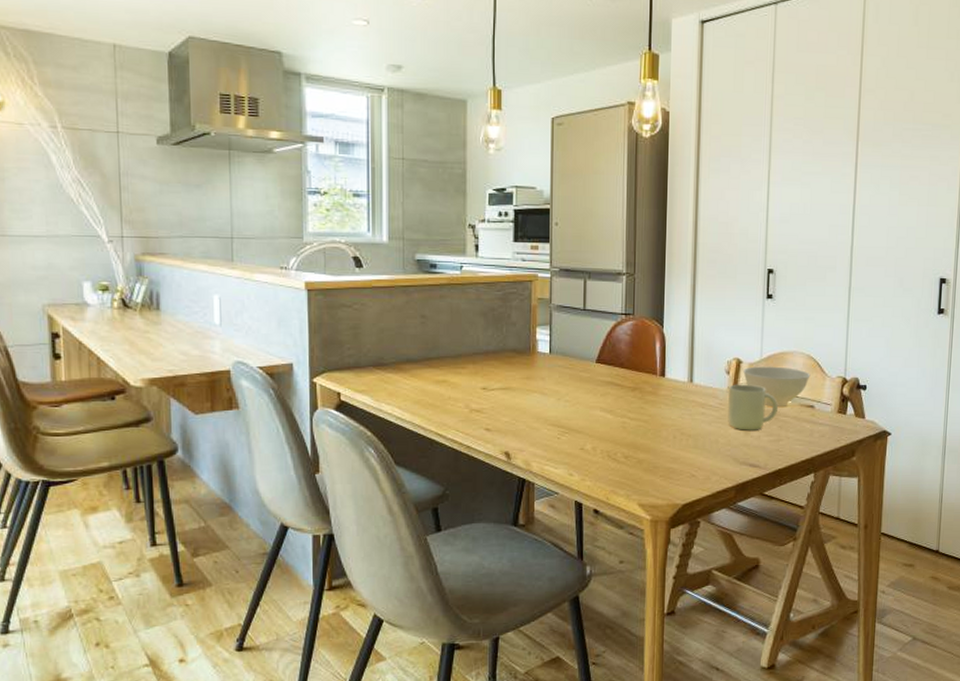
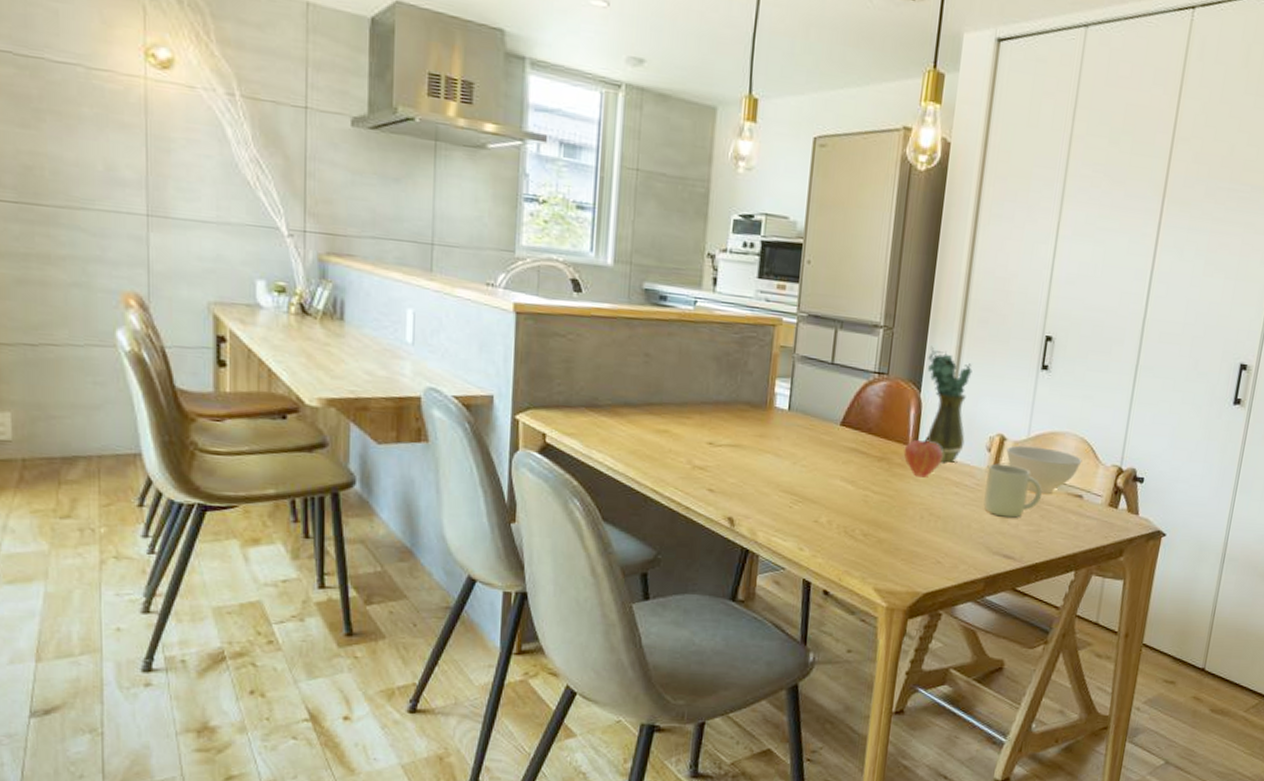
fruit: none [653,365,688,402] -> present [903,435,943,478]
vase: none [667,287,707,387] -> present [927,346,972,463]

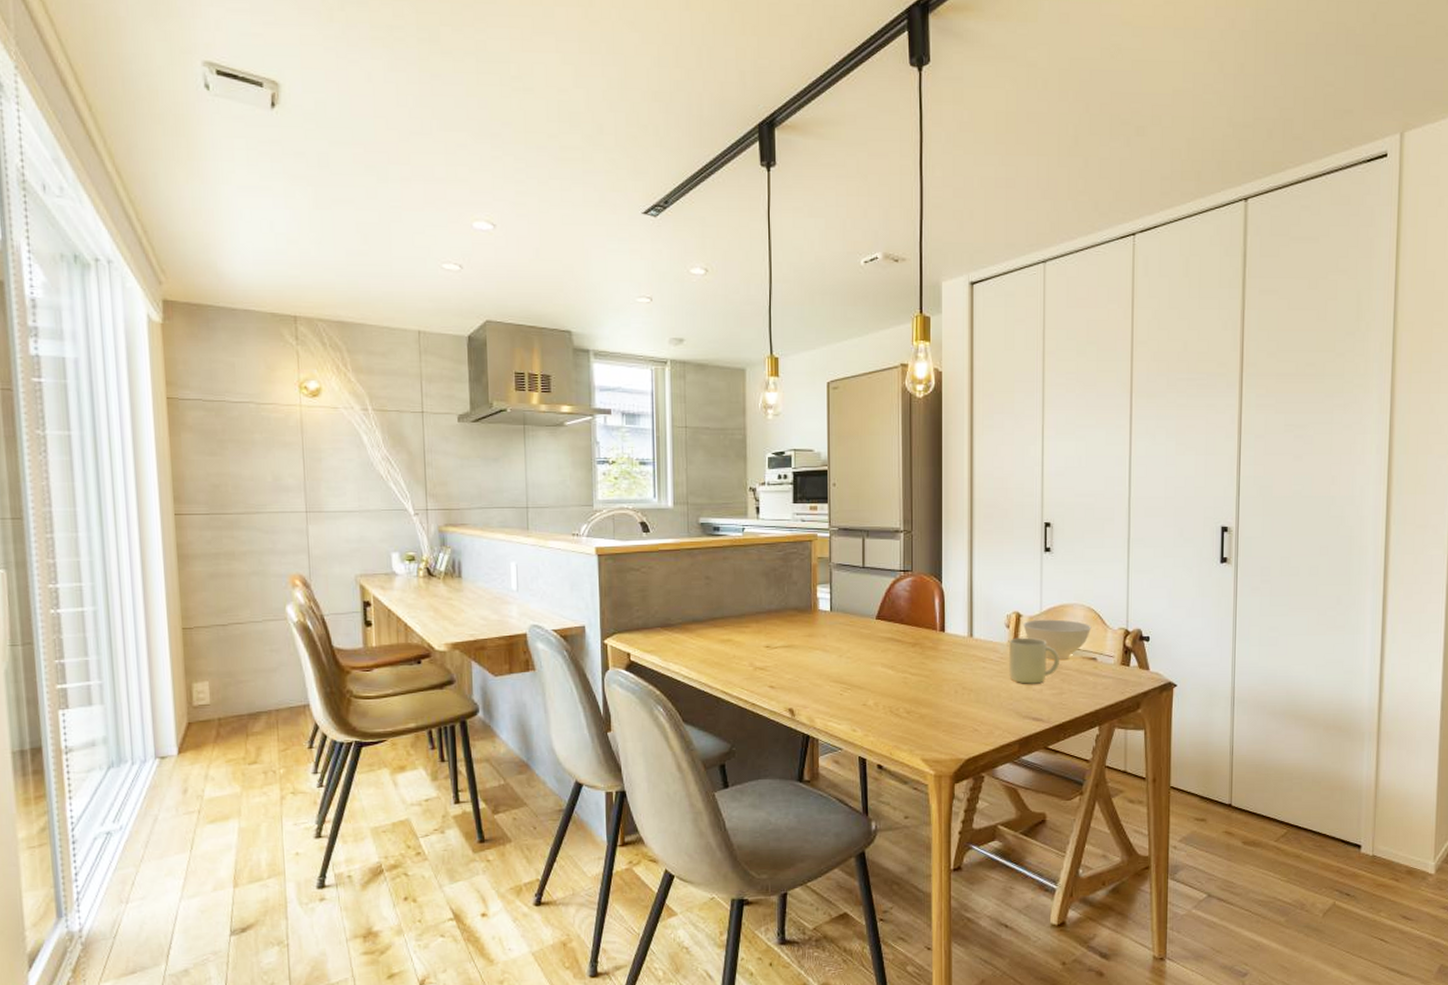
fruit: present [903,435,943,478] -> none [933,620,968,657]
vase: present [927,346,972,463] -> none [945,543,985,641]

